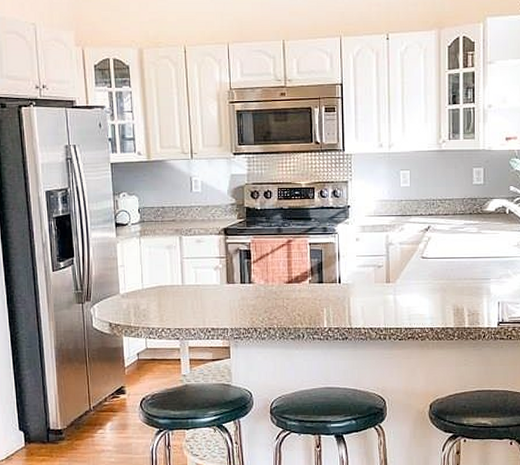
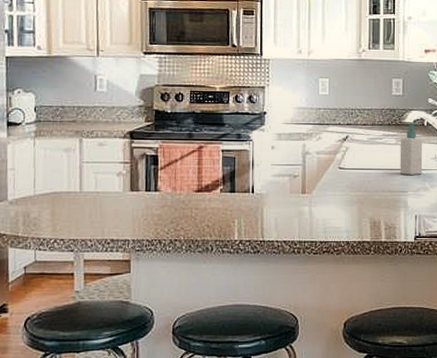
soap bottle: none [482,210,505,262] -> present [399,122,423,175]

